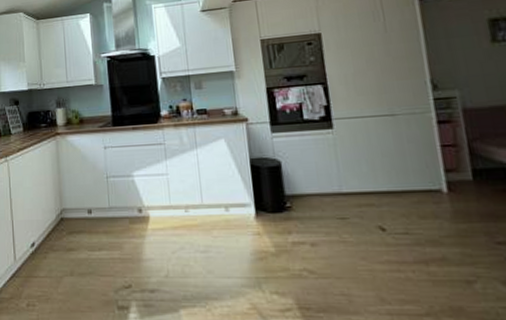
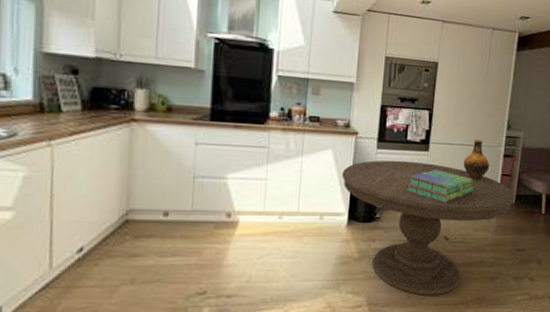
dining table: none [239,141,472,301] -> present [341,160,515,296]
stack of books: none [315,148,405,186] -> present [405,170,474,203]
ceramic jug: none [381,107,421,156] -> present [463,139,490,180]

